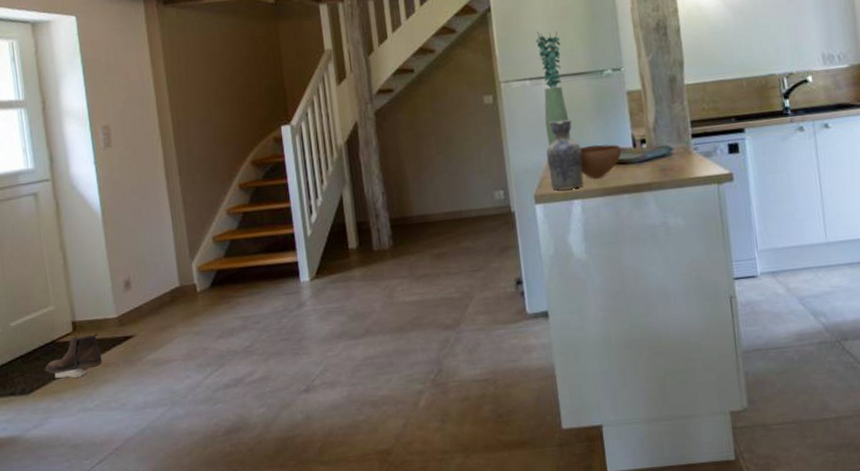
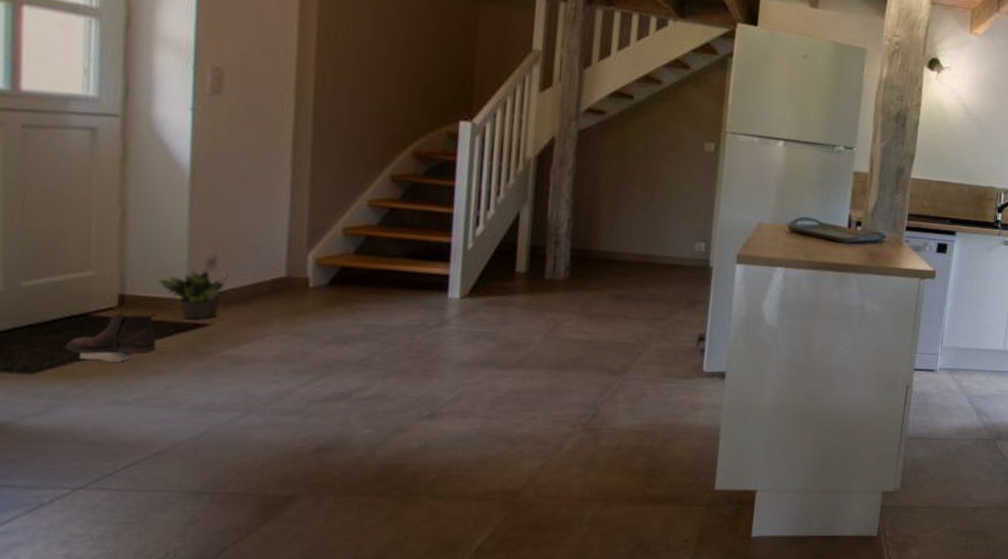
potted plant: none [95,289,141,334] -> present [159,269,229,320]
vase: present [536,30,571,145] -> none [763,90,800,208]
ceramic jug: present [546,119,584,190] -> none [756,185,796,257]
bowl: present [580,144,622,179] -> none [791,217,836,251]

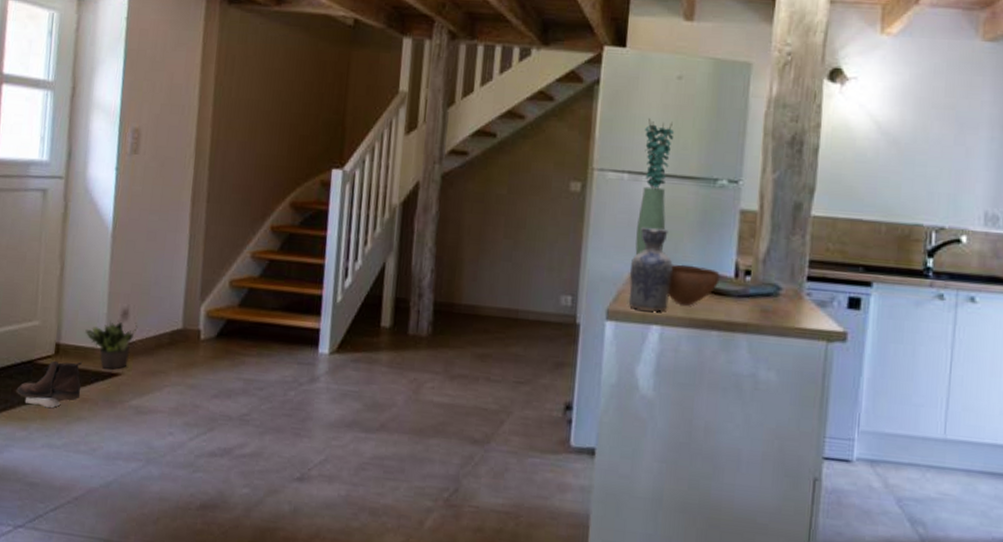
ceramic jug: none [756,185,796,257] -> present [628,228,673,312]
vase: none [763,90,800,208] -> present [635,118,675,255]
bowl: none [791,217,836,251] -> present [668,265,720,306]

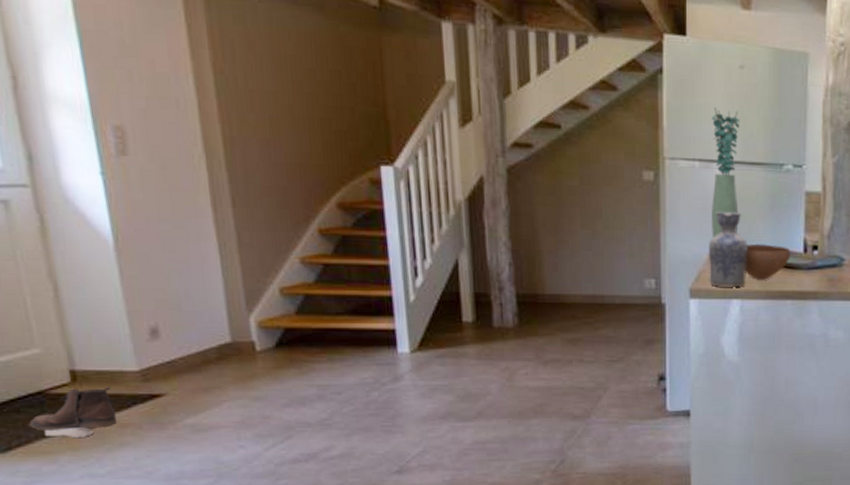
potted plant: present [85,320,138,370] -> none [106,340,175,391]

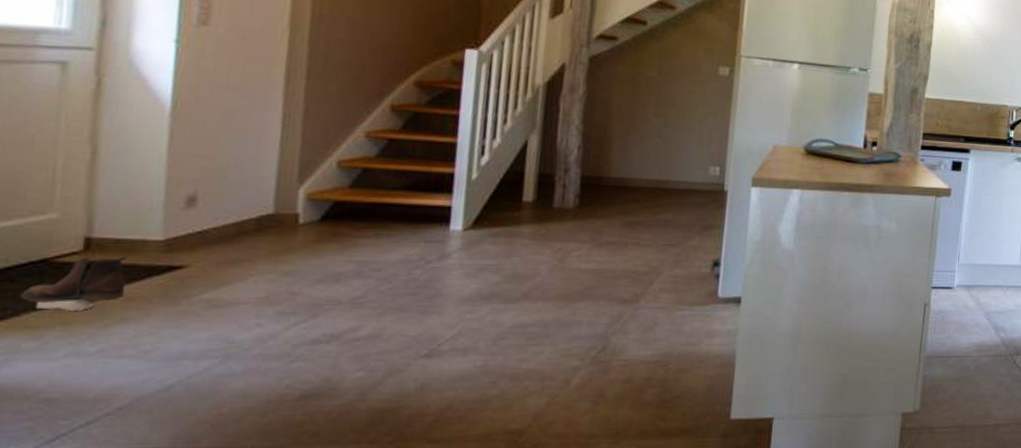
ceramic jug: present [708,211,748,288] -> none [772,107,812,179]
vase: present [712,107,741,237] -> none [778,14,814,130]
bowl: present [745,245,791,280] -> none [807,138,852,172]

